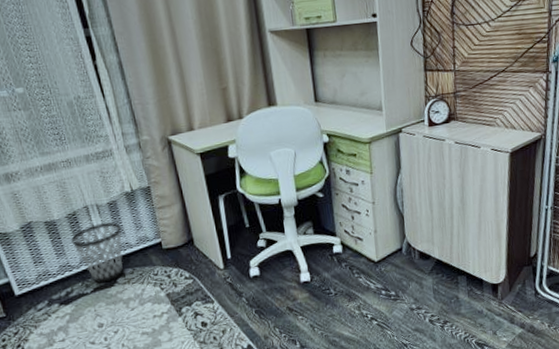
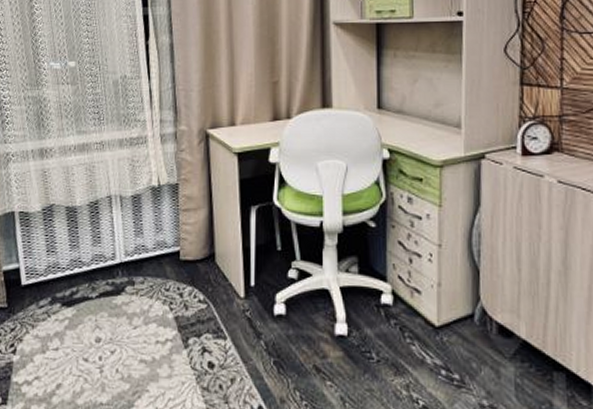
wastebasket: present [71,222,123,284] -> none [88,218,141,289]

